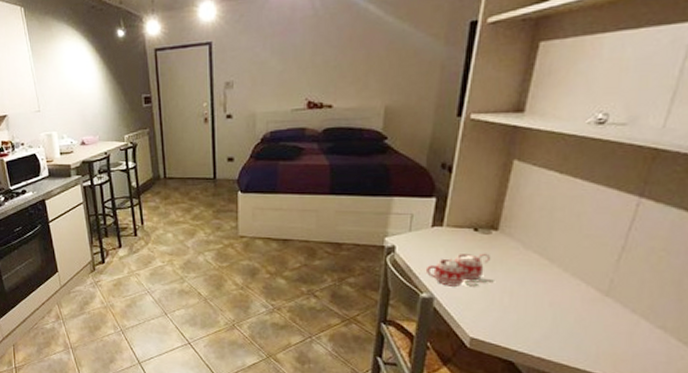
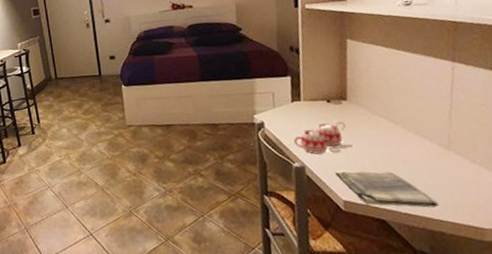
dish towel: none [467,307,580,355] -> present [335,171,439,208]

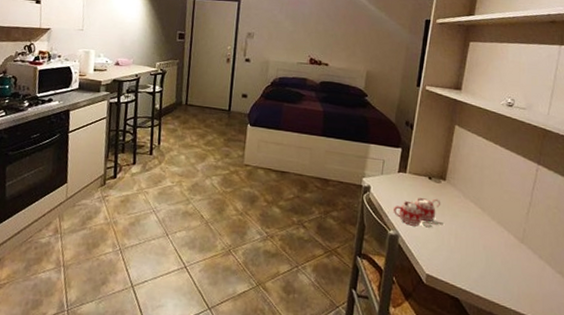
dish towel: present [335,171,439,208] -> none [424,246,506,294]

